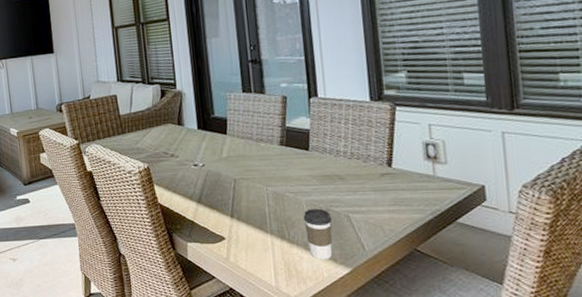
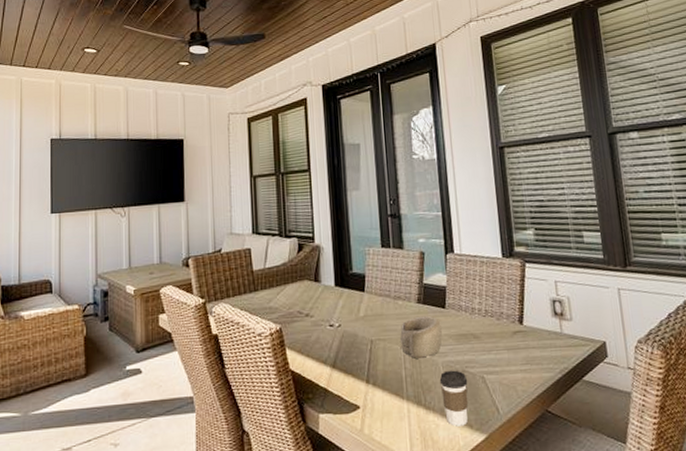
decorative bowl: none [263,157,306,197] -> present [400,315,442,359]

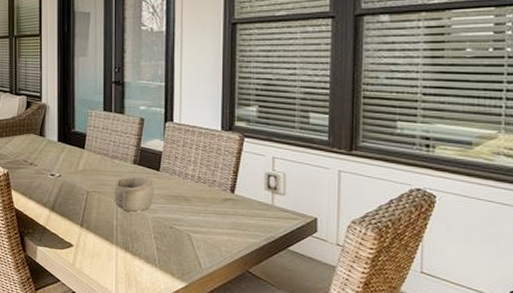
coffee cup: present [439,370,469,427] -> none [147,225,174,273]

